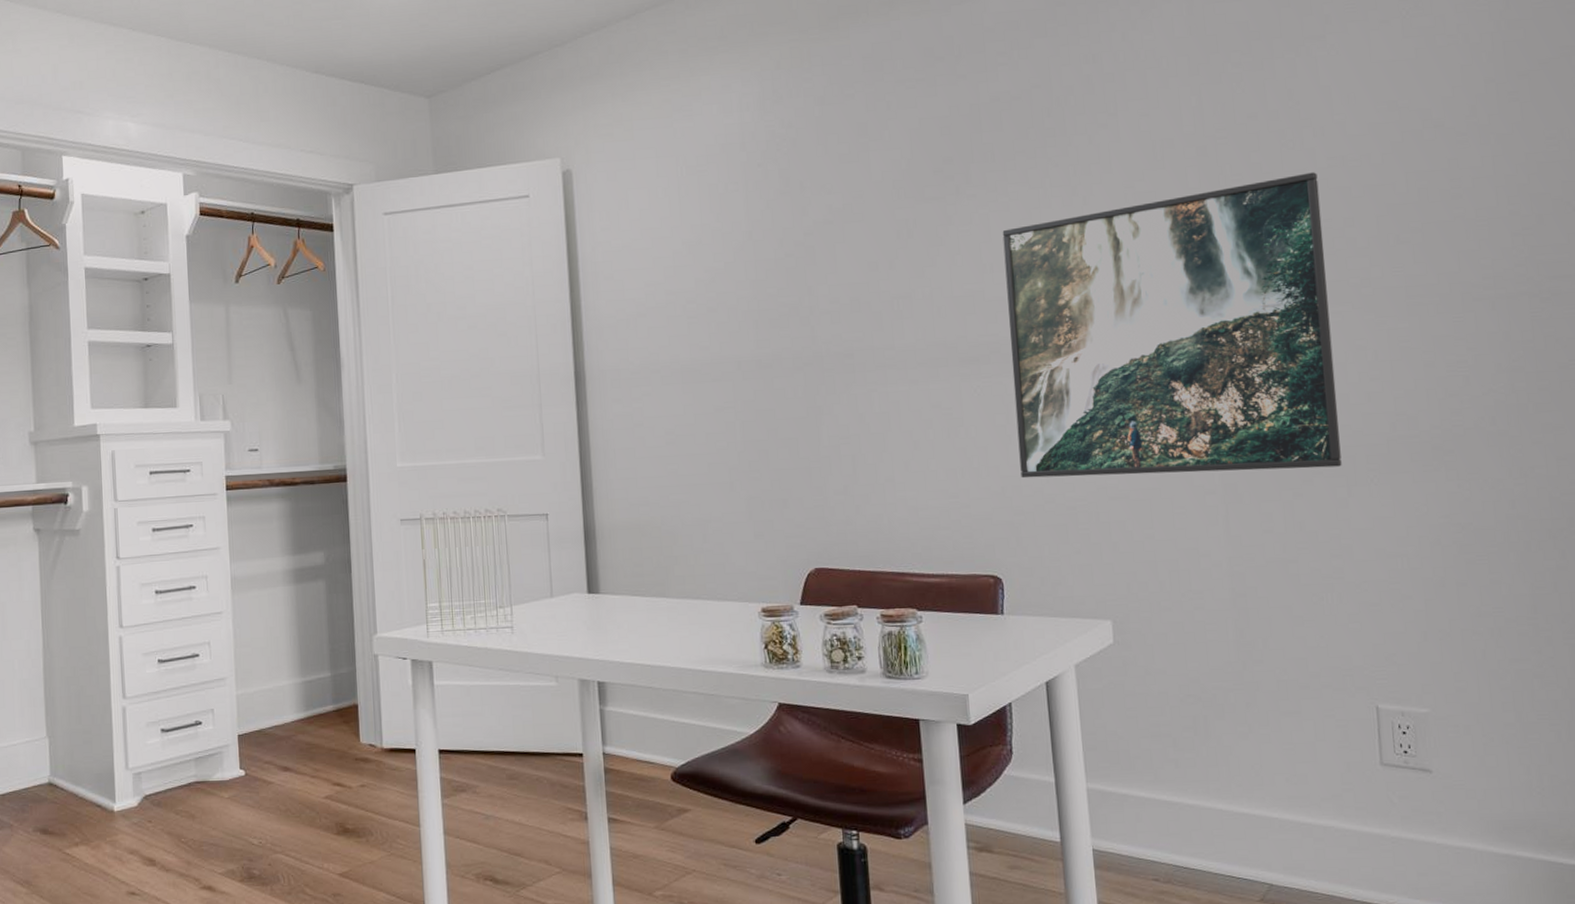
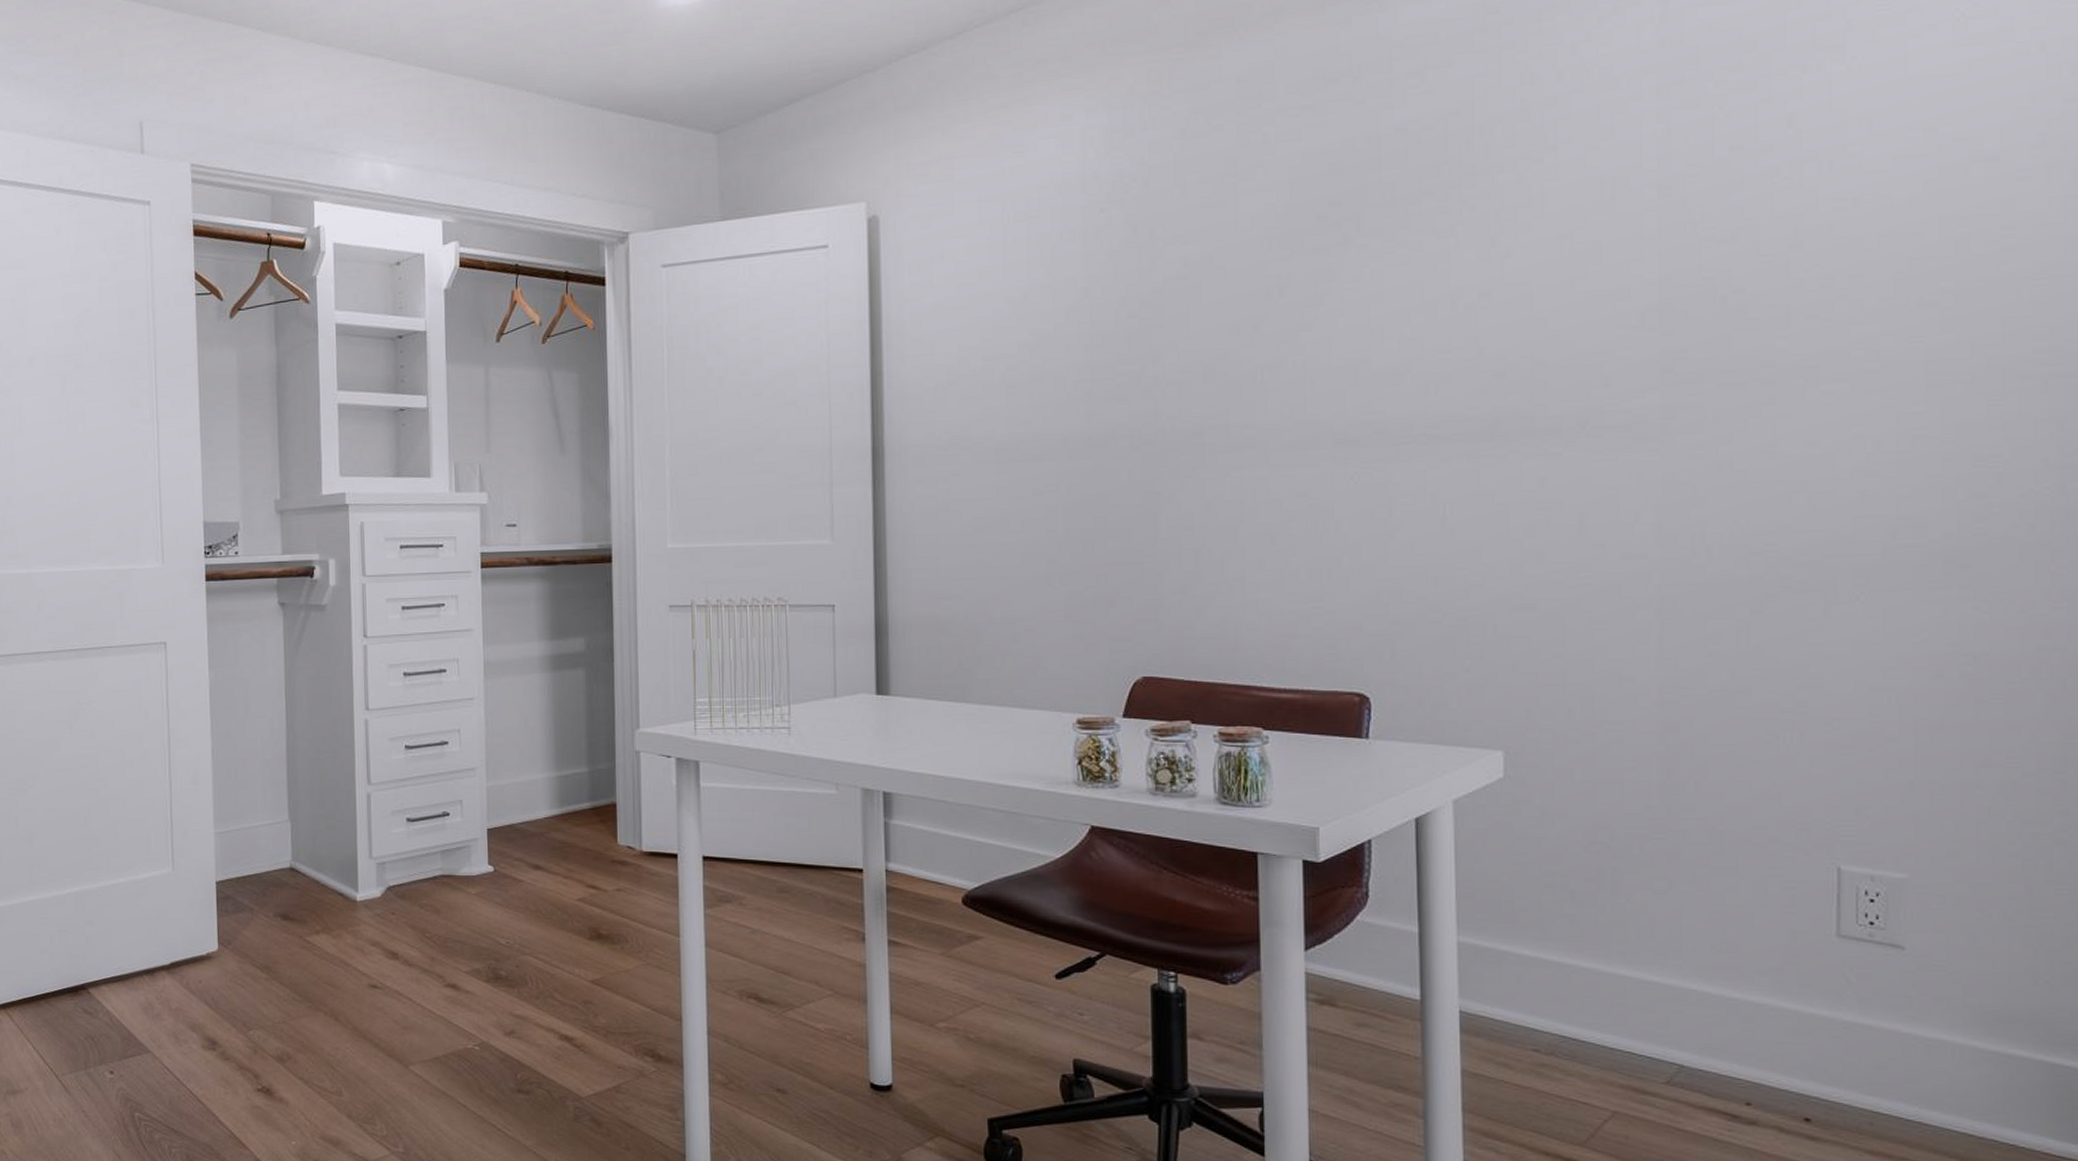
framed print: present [1002,172,1342,479] -> none [1398,218,1820,582]

